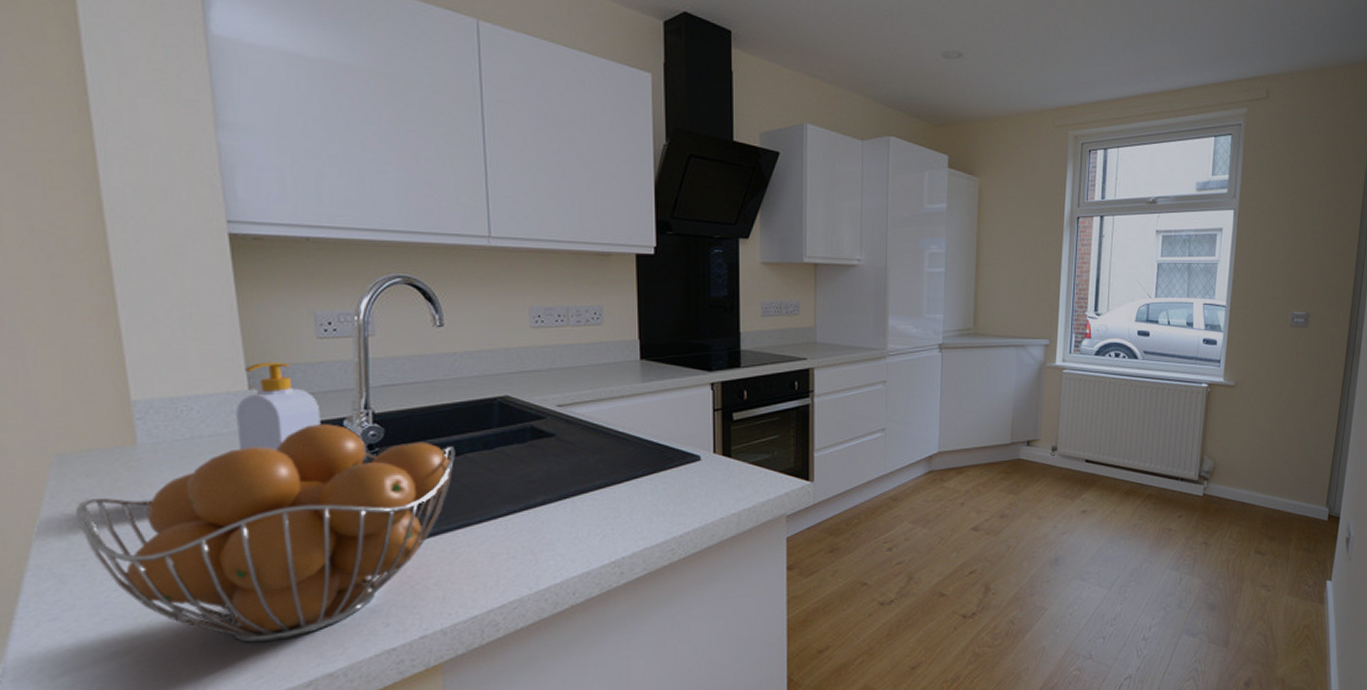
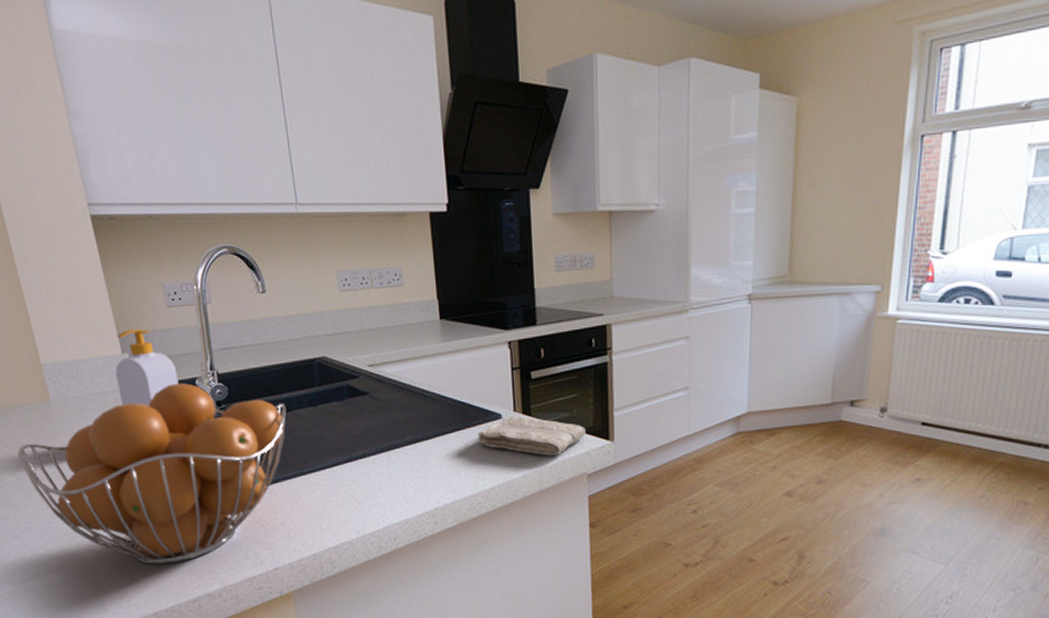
washcloth: none [673,457,786,498] -> present [477,415,586,456]

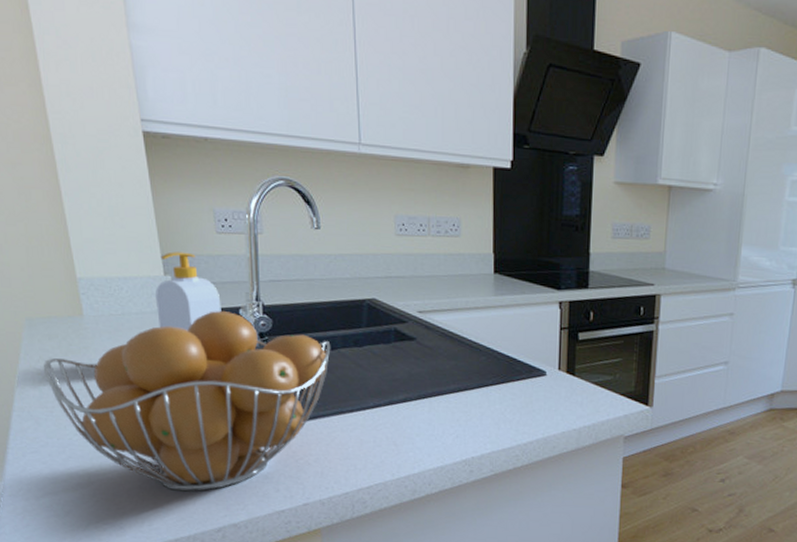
washcloth: present [477,415,586,456] -> none [520,373,626,416]

